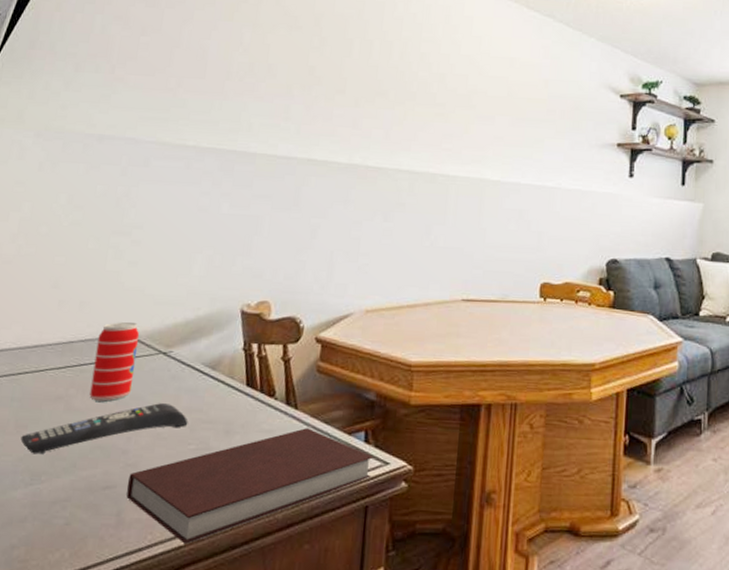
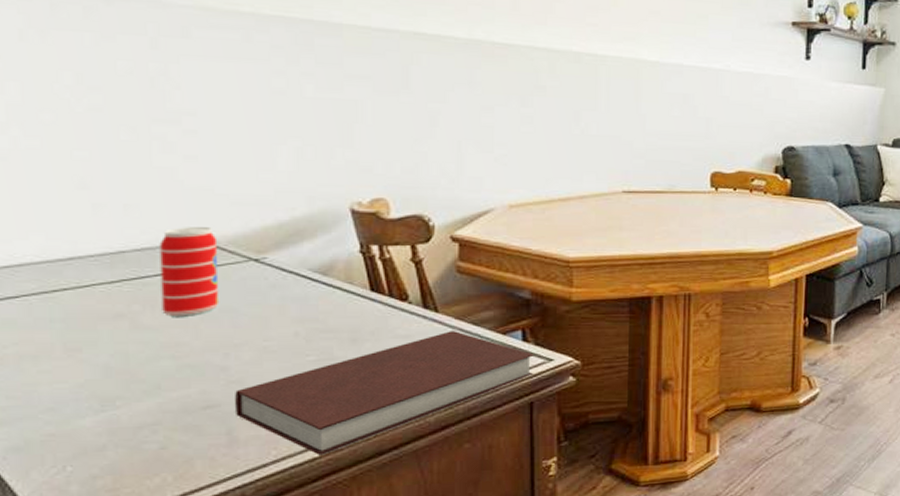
remote control: present [20,403,188,454] -> none [75,315,302,379]

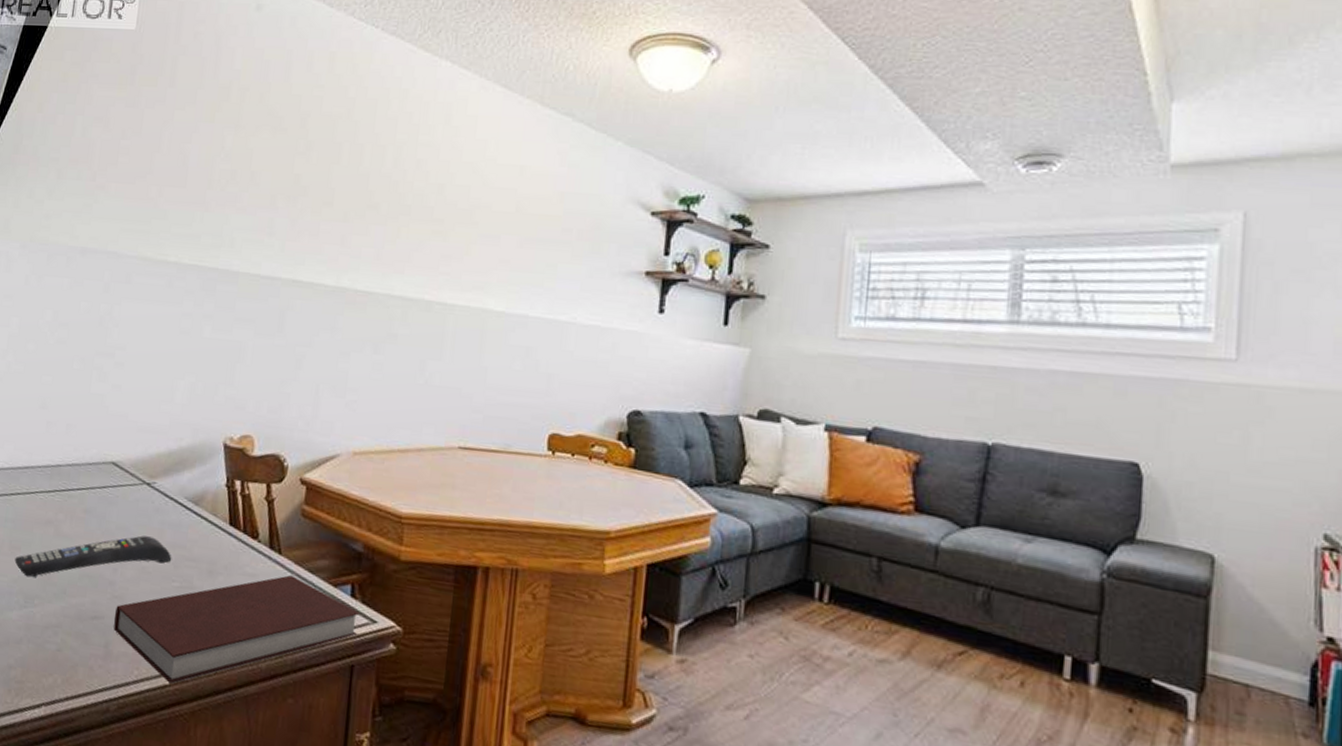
remote control: none [75,315,302,379] -> present [14,535,172,577]
beverage can: present [159,227,220,317] -> none [77,448,124,530]

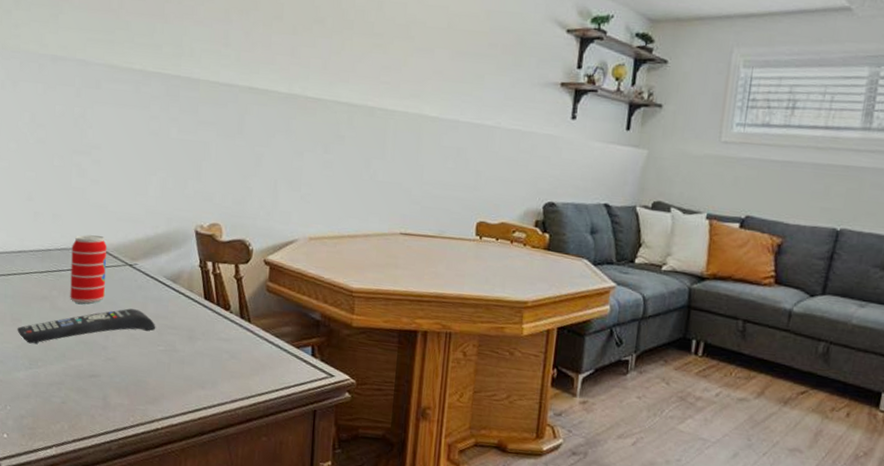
beverage can: none [77,448,124,530] -> present [70,235,107,304]
notebook: present [113,575,360,684] -> none [110,339,320,427]

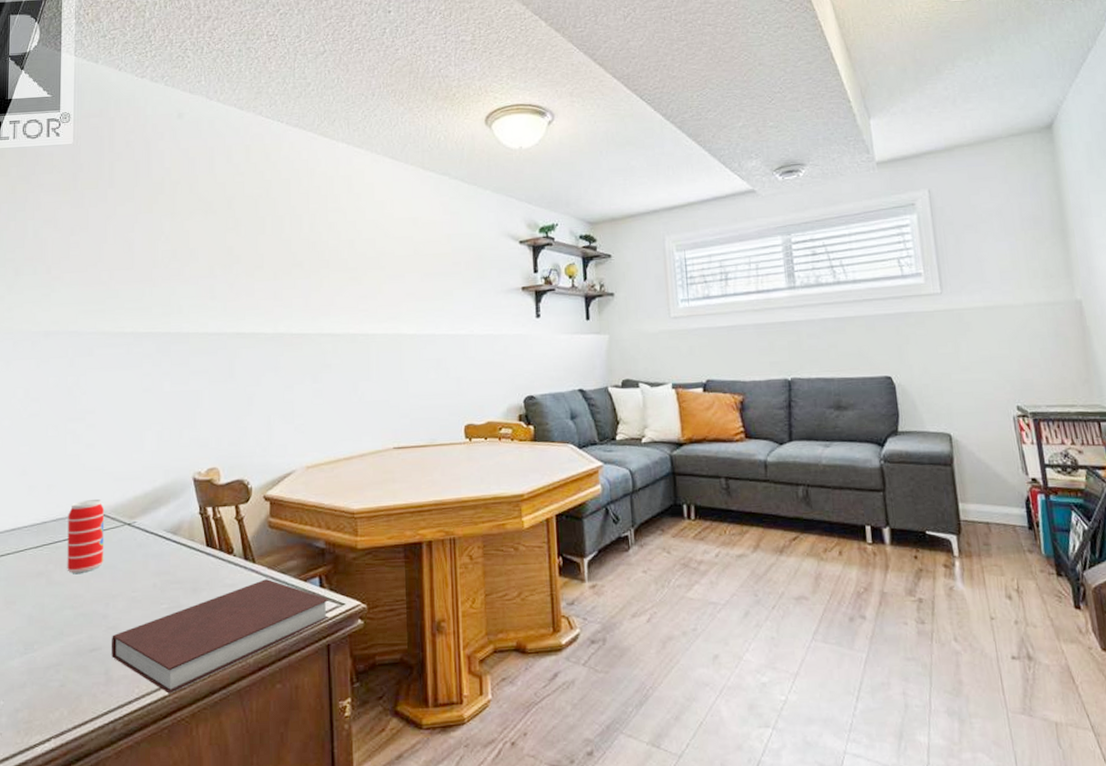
remote control: present [17,308,156,344] -> none [11,569,158,626]
notebook: none [110,339,320,427] -> present [112,579,330,694]

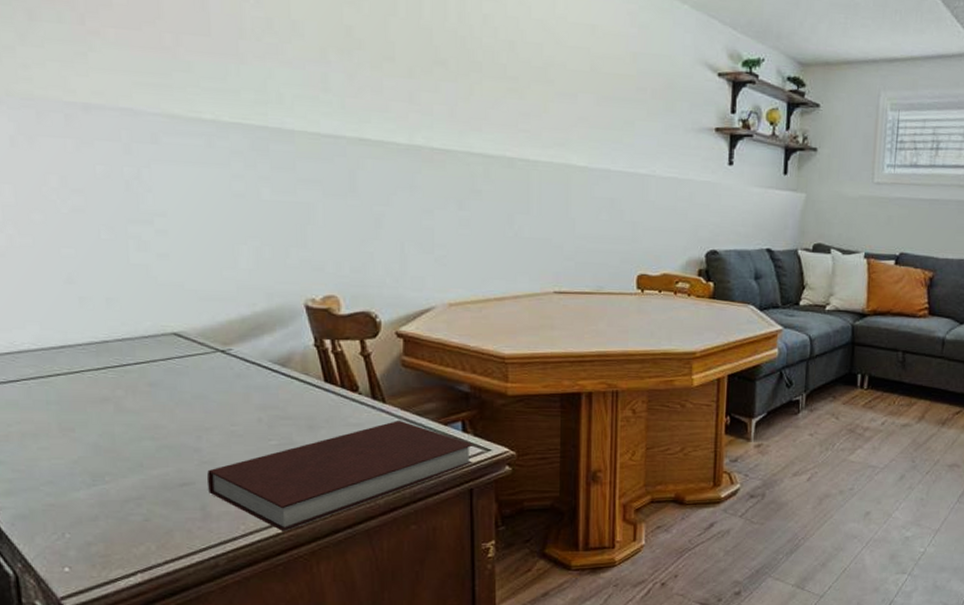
beverage can: present [67,499,105,573] -> none [138,320,192,402]

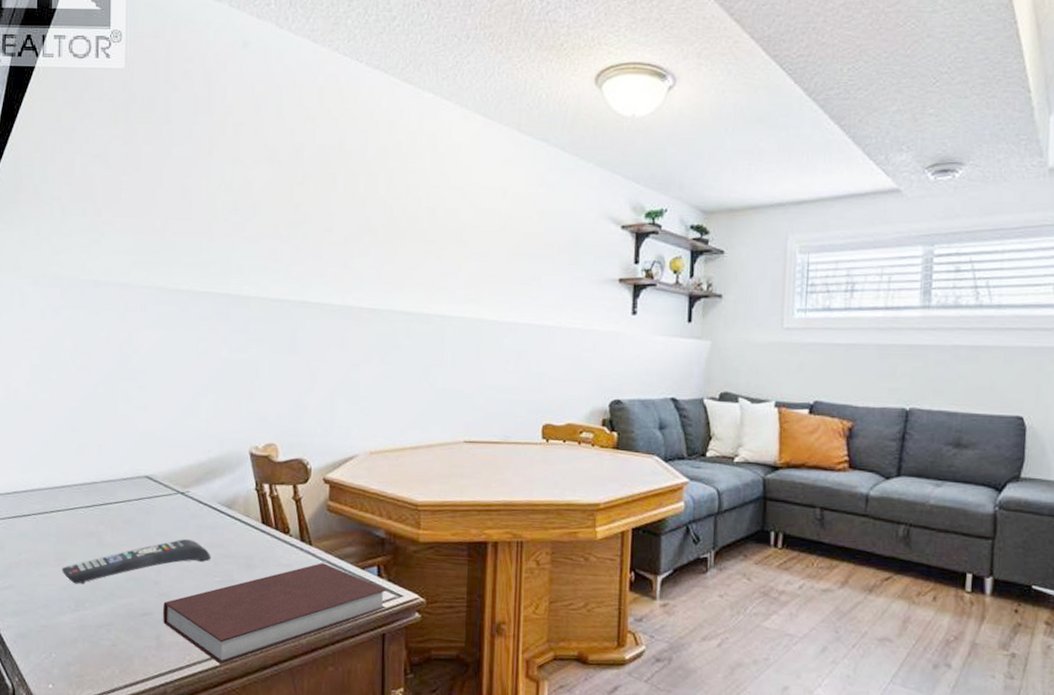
remote control: none [69,401,264,456] -> present [62,539,211,584]

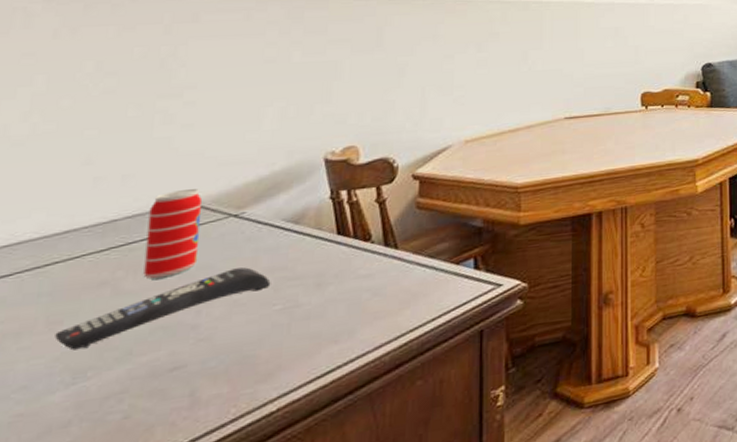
beverage can: none [118,464,157,538] -> present [143,189,203,279]
notebook: present [163,563,387,664] -> none [201,265,485,409]

